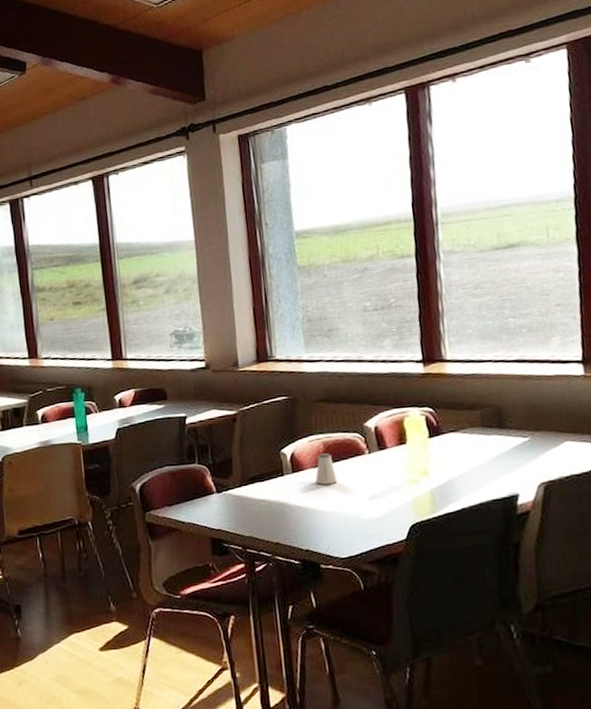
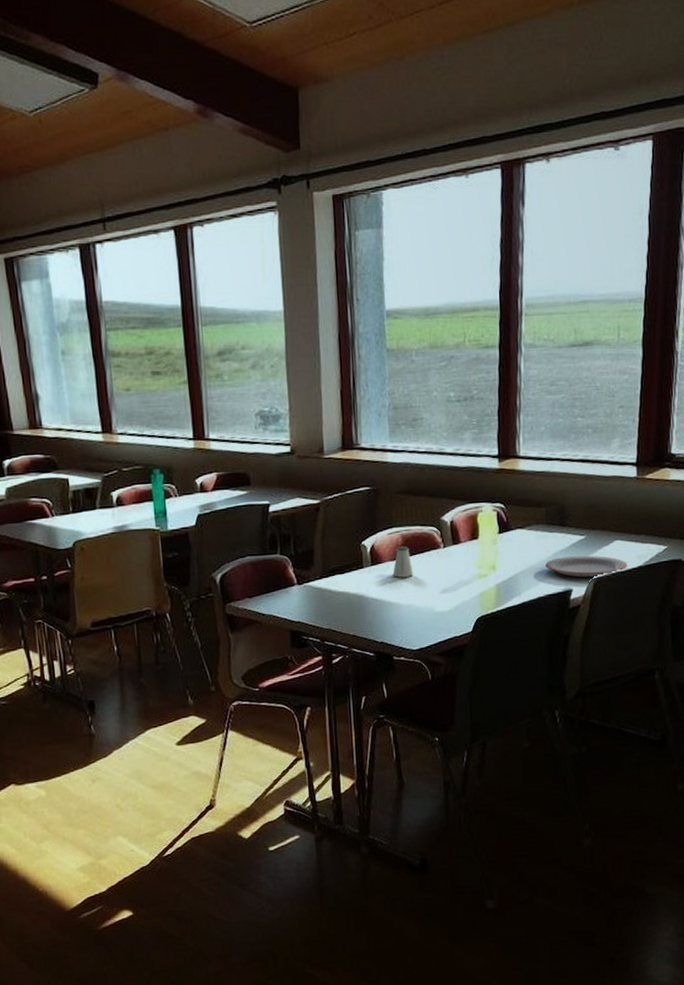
plate: none [485,458,584,481] -> present [545,555,628,578]

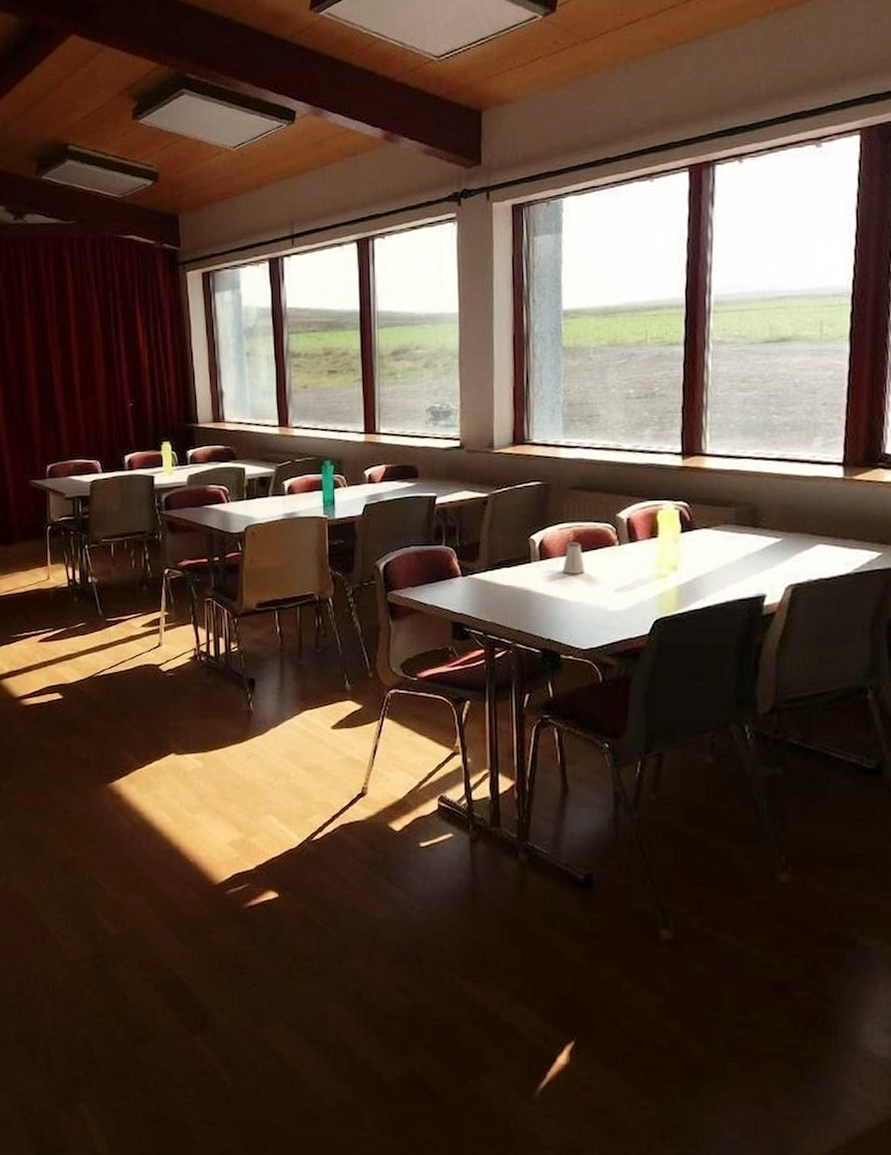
plate: present [545,555,628,578] -> none [734,559,833,582]

